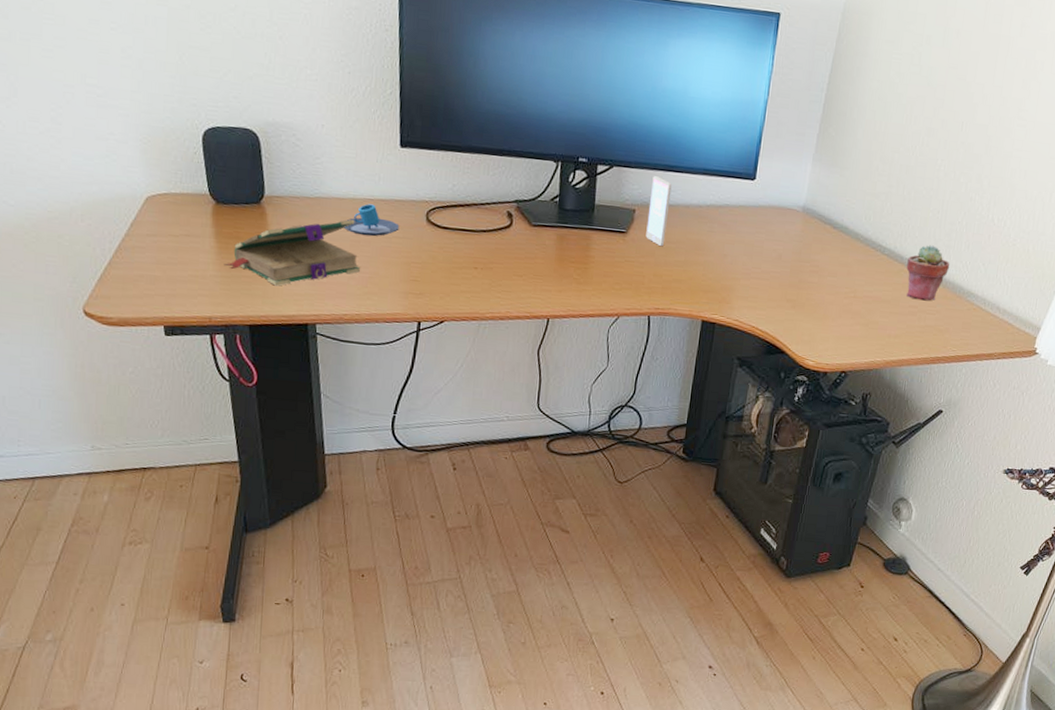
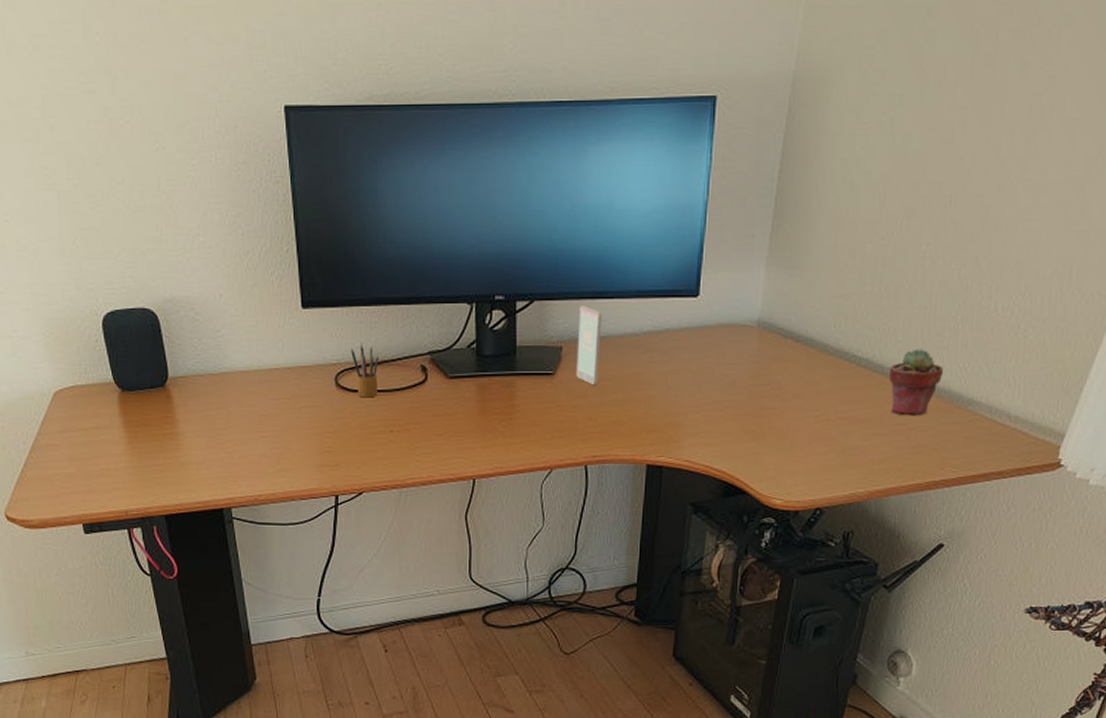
book: present [223,219,360,286] -> none [134,392,271,472]
mug: present [344,204,400,237] -> none [251,374,308,409]
pencil box: none [443,186,469,236] -> present [351,344,379,398]

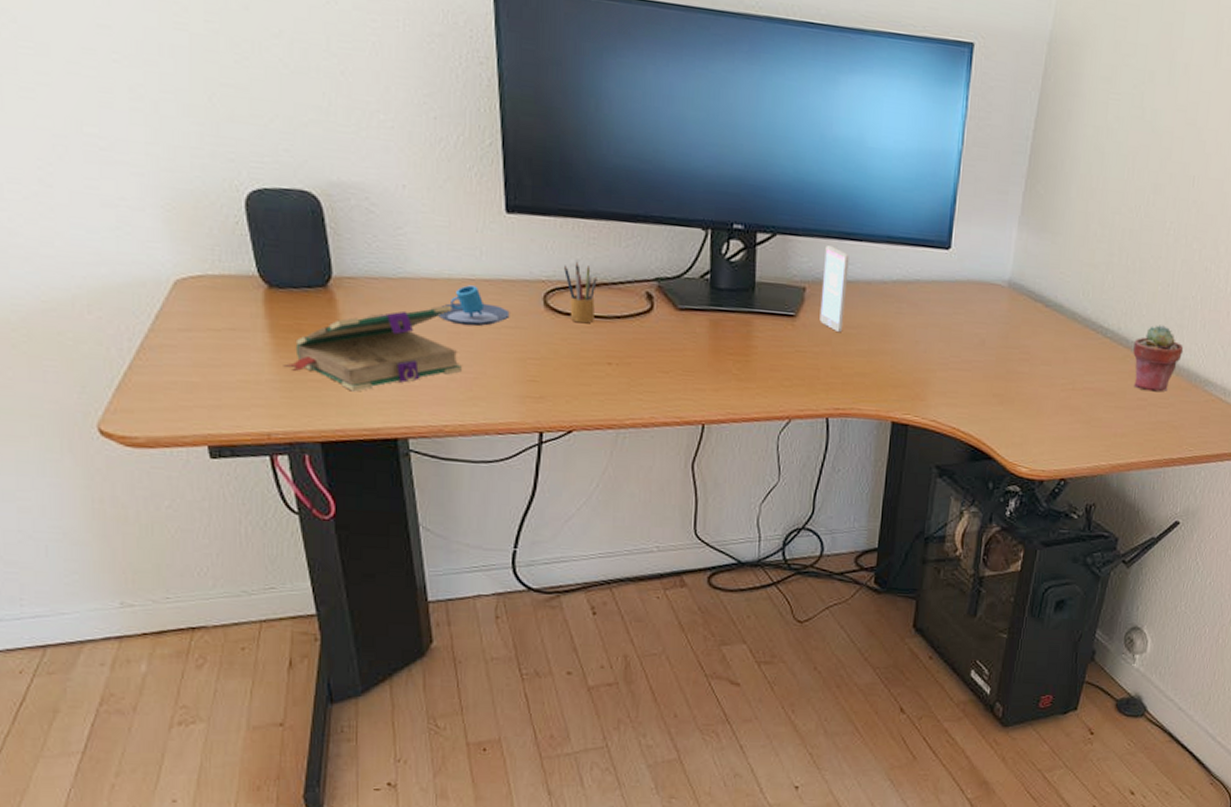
book: none [134,392,271,472] -> present [283,304,462,392]
mug: none [251,374,308,409] -> present [439,285,510,327]

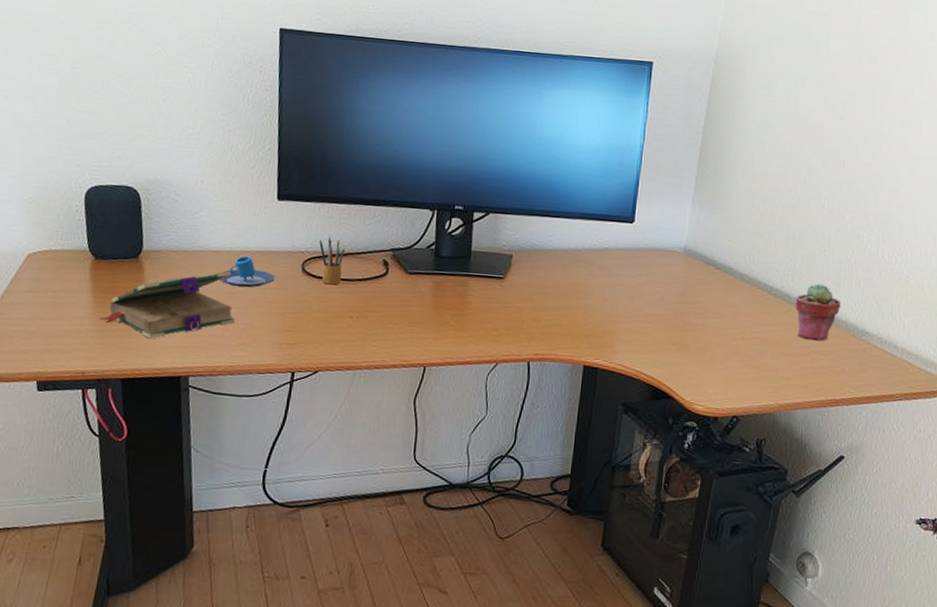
smartphone: present [819,245,849,333] -> none [523,221,549,292]

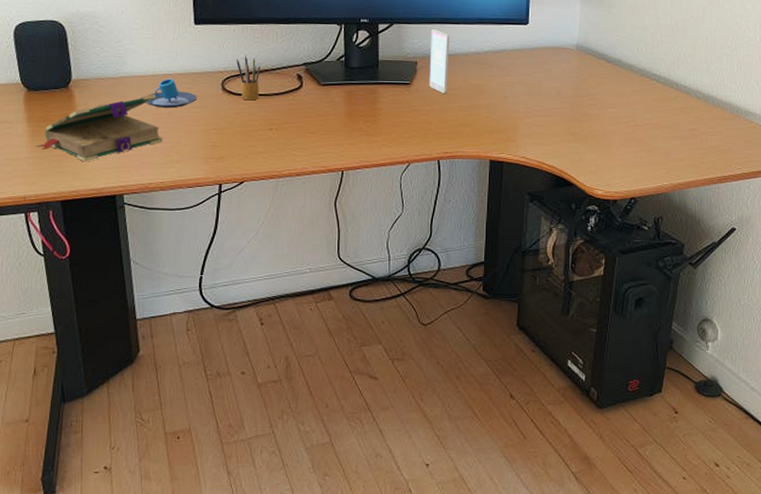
smartphone: none [523,221,549,292] -> present [429,29,450,94]
potted succulent: present [795,284,841,341] -> none [683,70,725,123]

